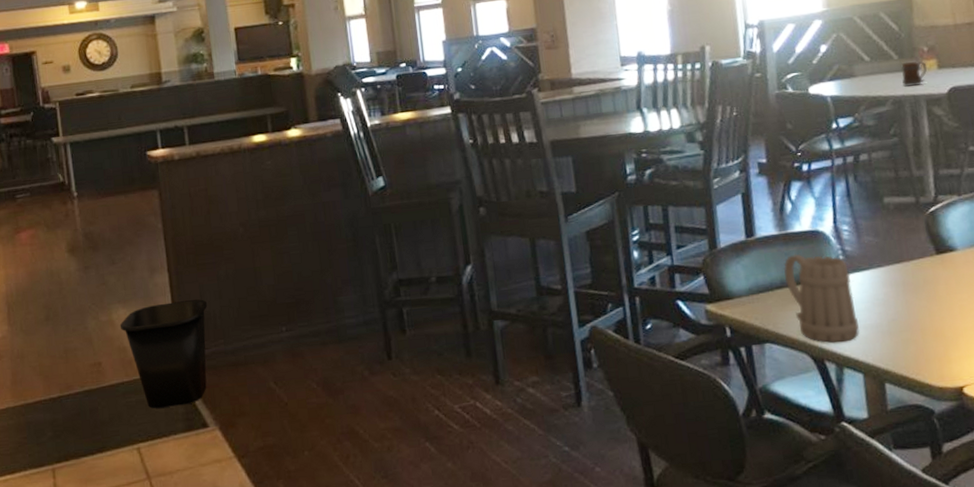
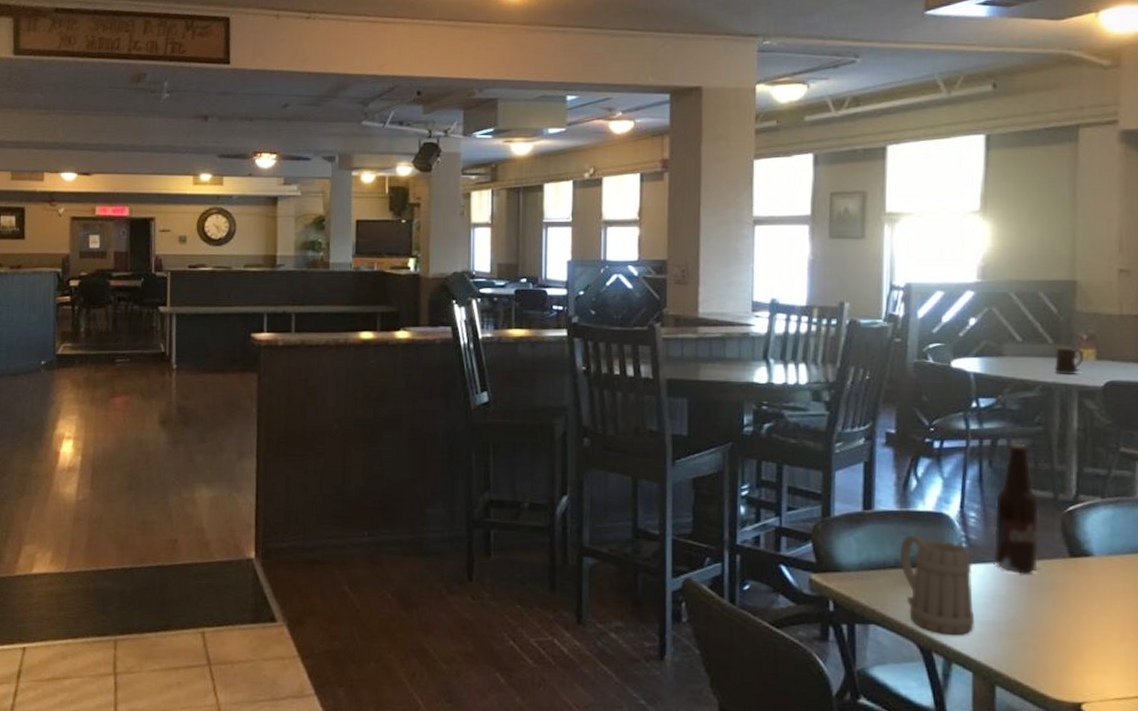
waste bin: present [119,299,208,408] -> none [201,489,292,596]
beer bottle: none [864,155,909,277] -> present [993,443,1040,574]

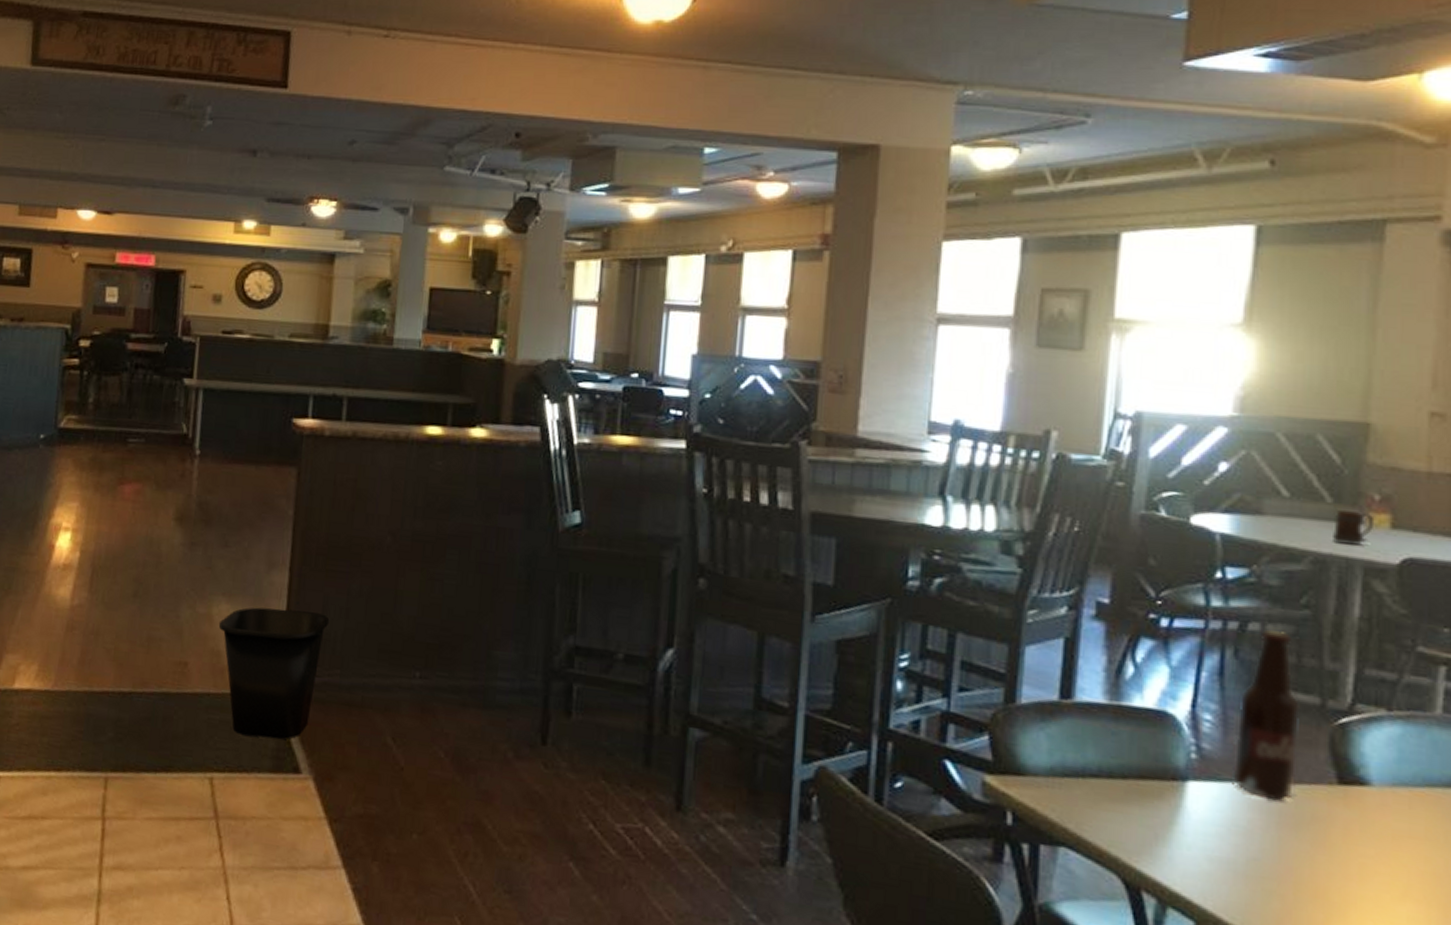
waste bin: none [201,489,292,596] -> present [218,607,330,740]
beer mug: present [900,534,975,635] -> none [1106,736,1203,873]

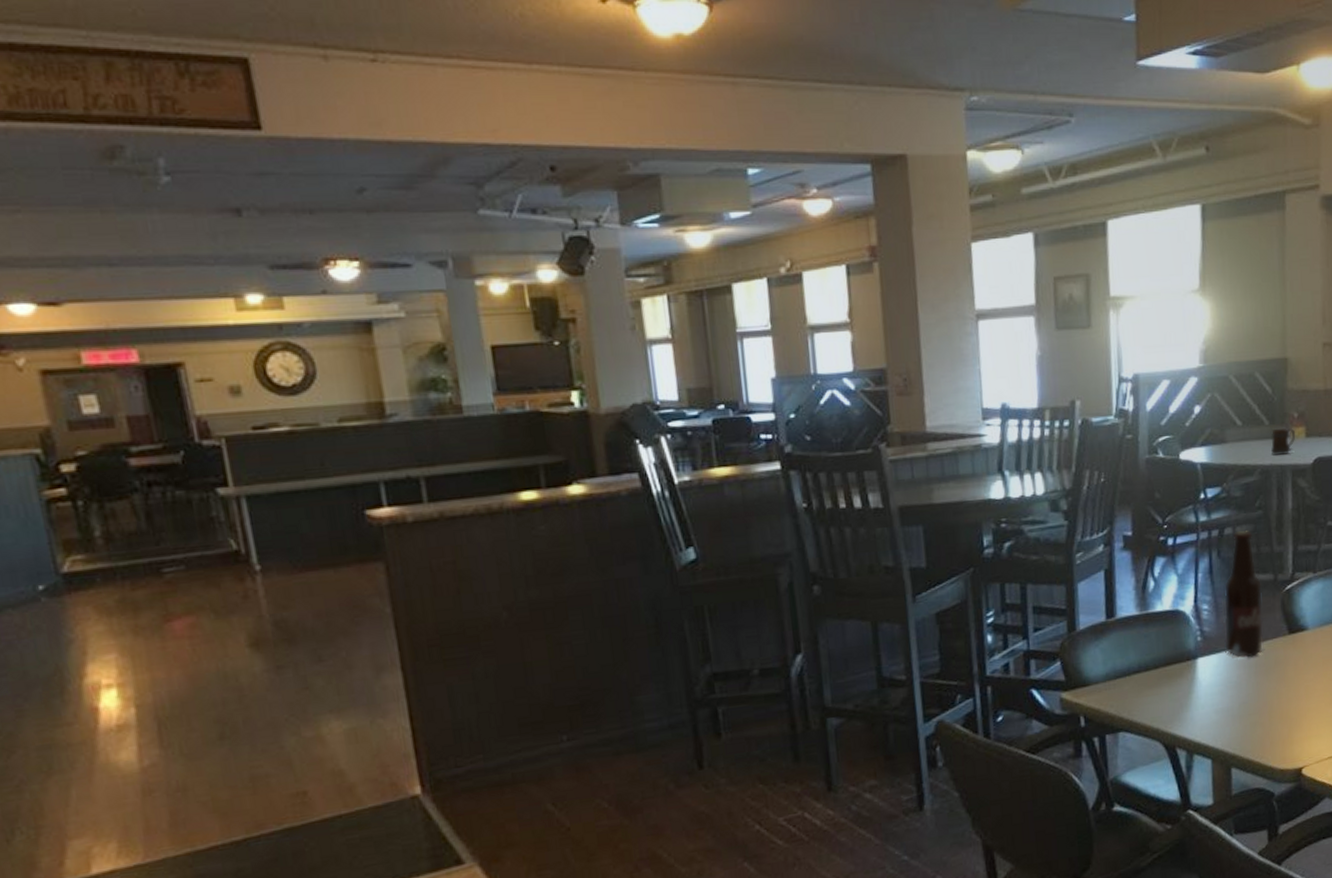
waste bin: present [218,607,330,740] -> none [332,704,461,846]

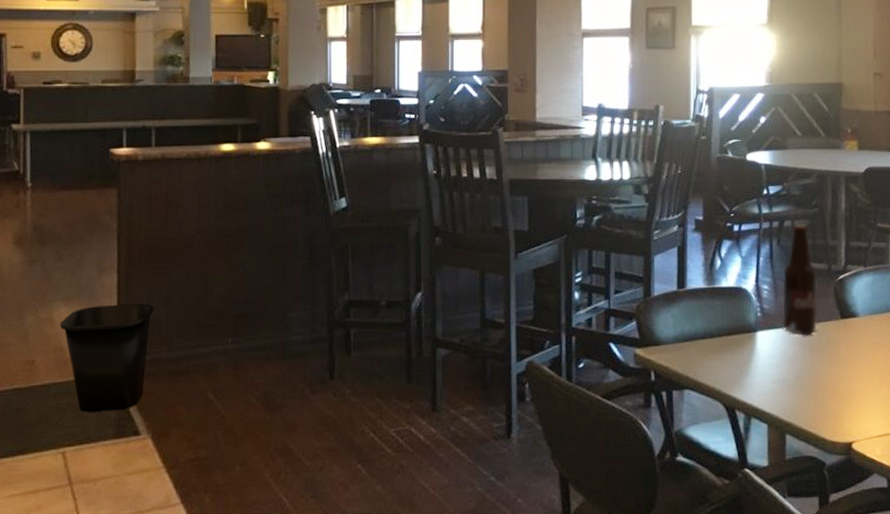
waste bin: none [332,704,461,846] -> present [59,304,155,412]
beer mug: present [1271,428,1296,456] -> none [827,141,849,164]

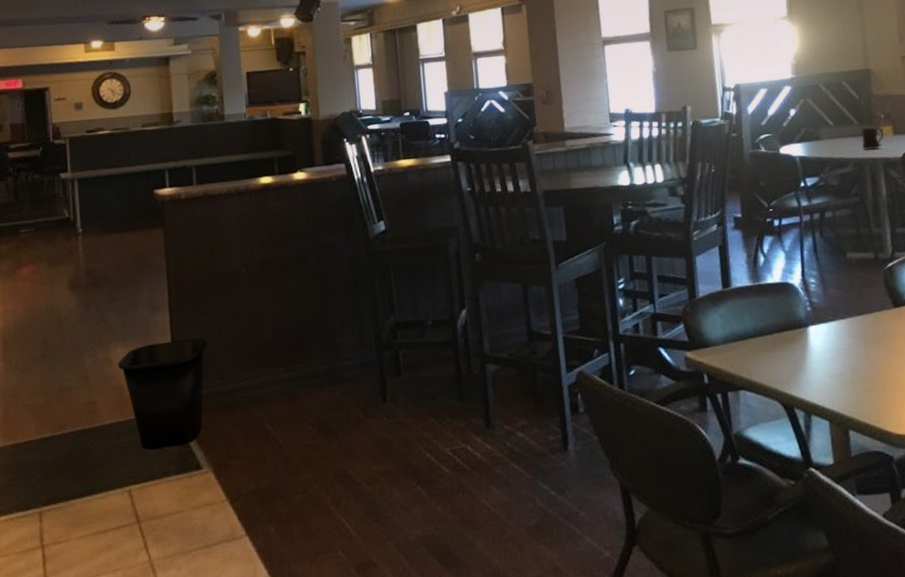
beer bottle: present [782,223,818,336] -> none [829,213,870,328]
beer mug: none [827,141,849,164] -> present [861,127,885,151]

